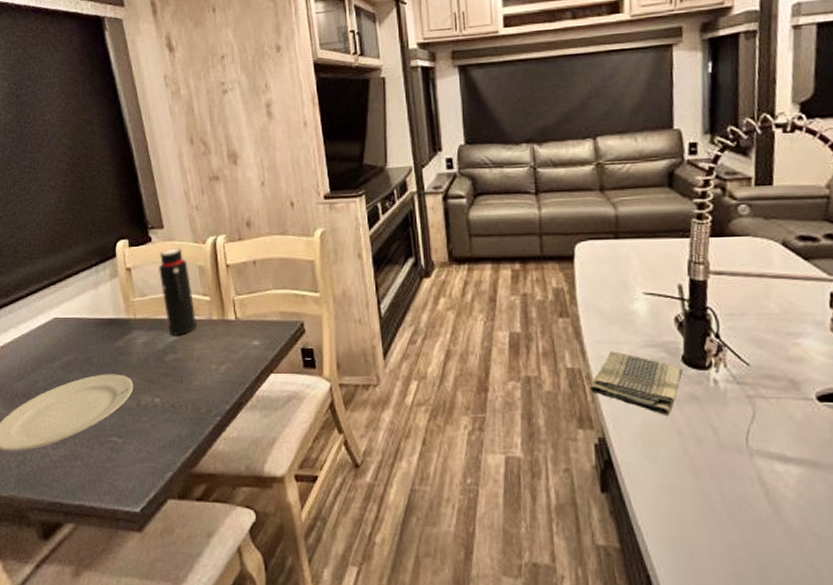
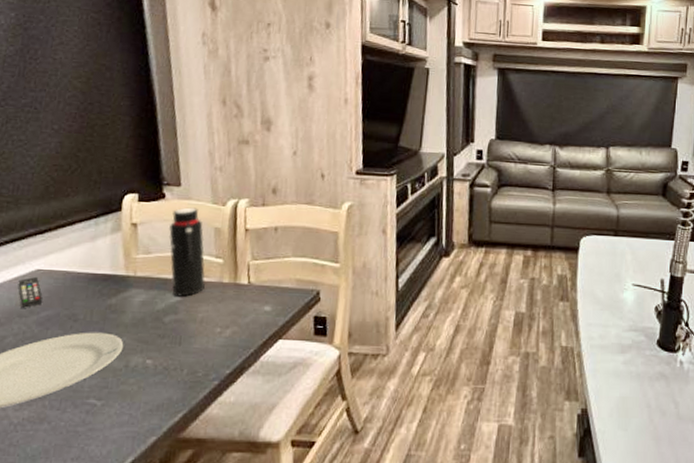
remote control: none [41,324,63,354] -> present [18,276,43,308]
dish towel: present [589,351,683,415] -> none [578,333,657,390]

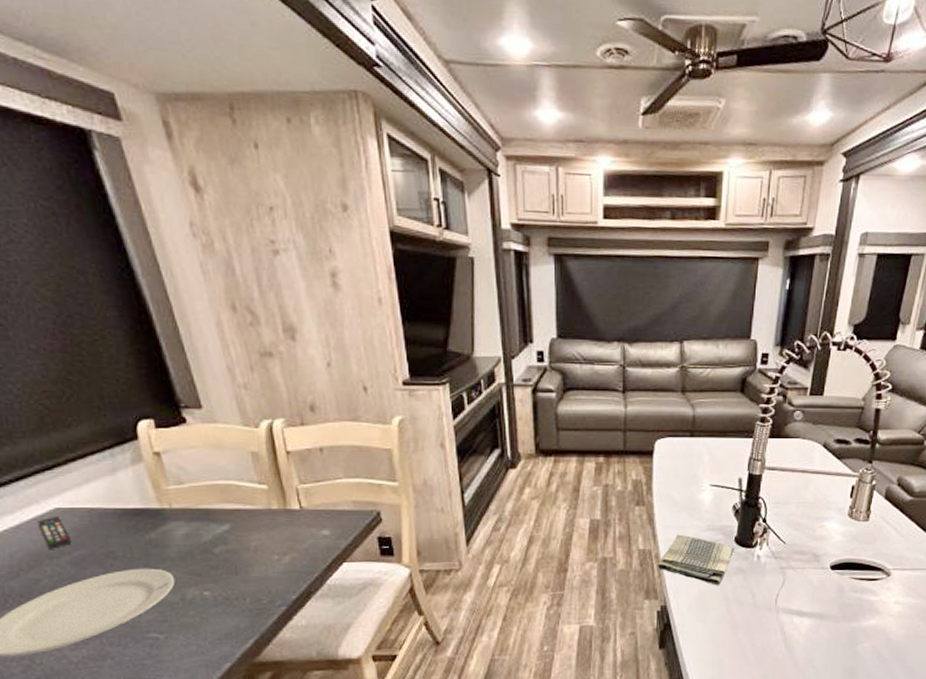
water bottle: present [168,207,206,297] -> none [197,431,252,527]
dish towel: none [578,333,657,390] -> present [657,534,734,585]

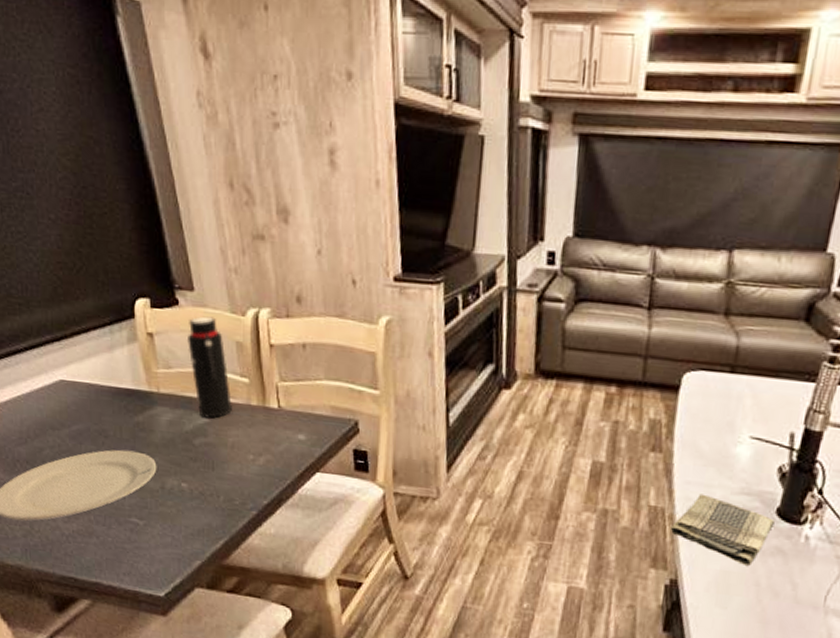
remote control: present [37,515,72,549] -> none [45,387,72,420]
water bottle: none [197,431,252,527] -> present [186,316,232,419]

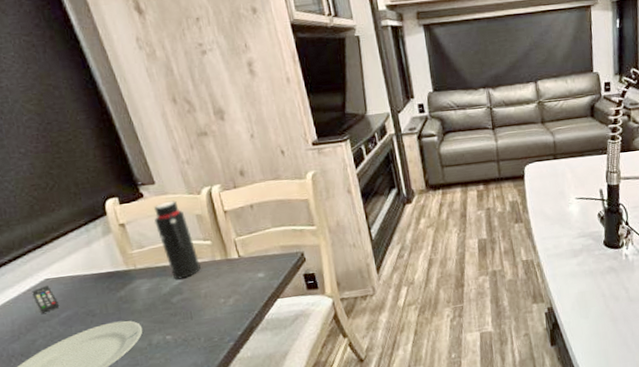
remote control: none [45,387,72,420] -> present [32,285,60,314]
dish towel: present [670,494,775,566] -> none [539,243,604,285]

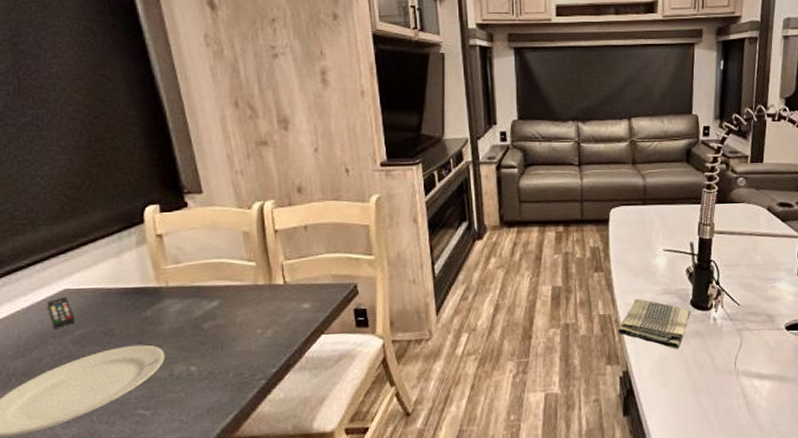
water bottle: present [154,200,201,280] -> none [195,213,240,303]
dish towel: none [539,243,604,285] -> present [617,299,691,349]

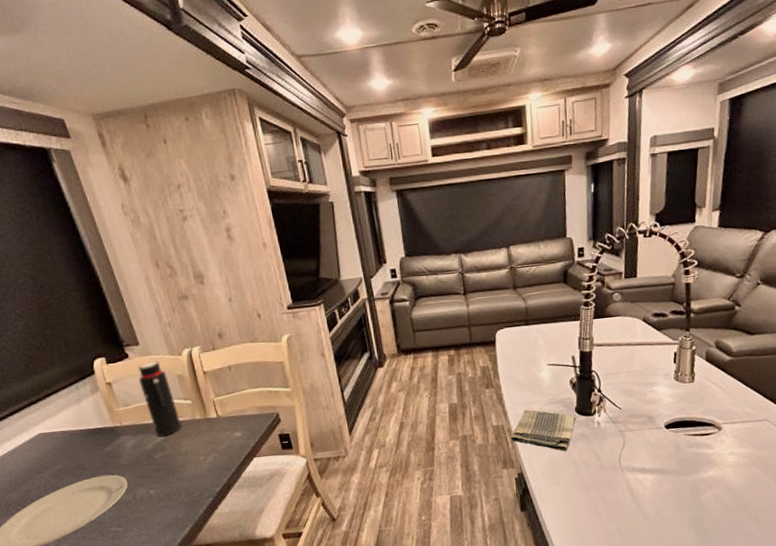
remote control: present [47,296,76,329] -> none [27,439,52,466]
water bottle: none [195,213,240,303] -> present [138,361,182,437]

